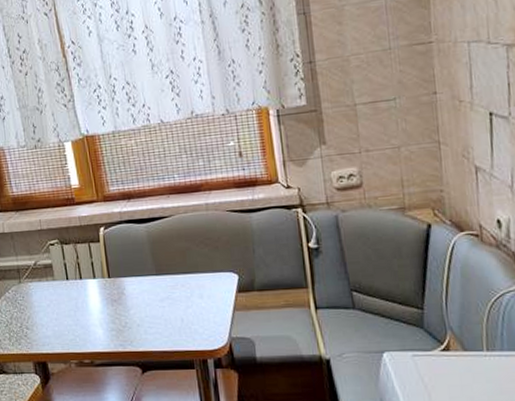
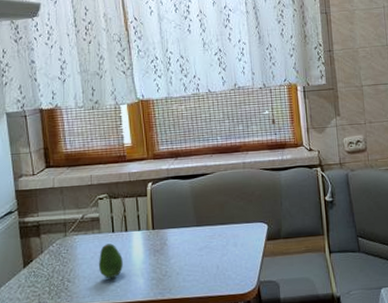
fruit: none [55,291,80,328] -> present [98,243,123,279]

